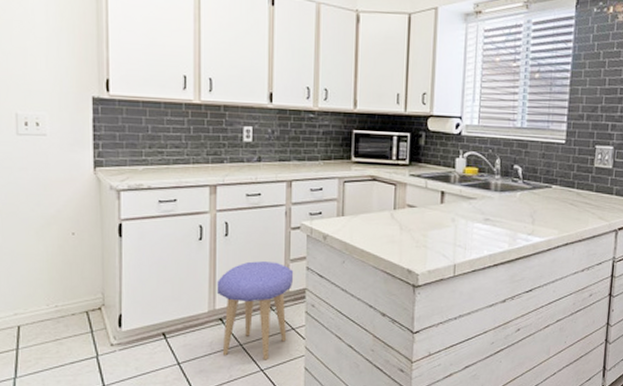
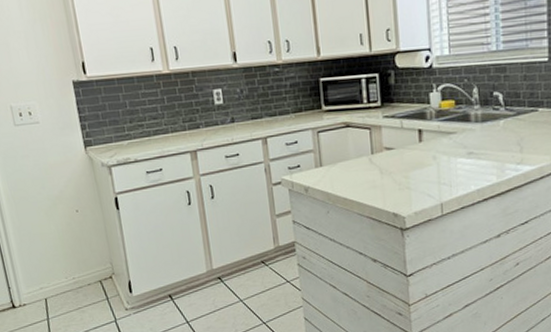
stool: present [216,261,293,360] -> none [210,218,284,314]

